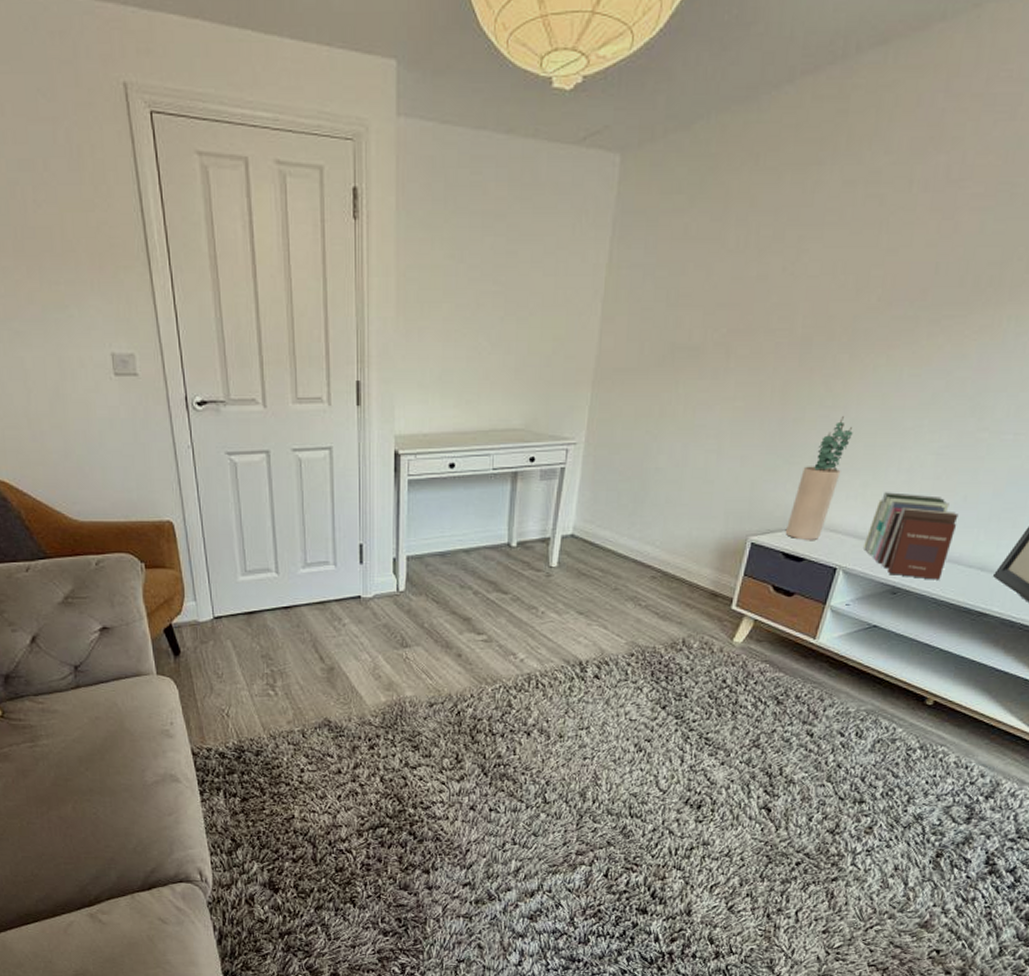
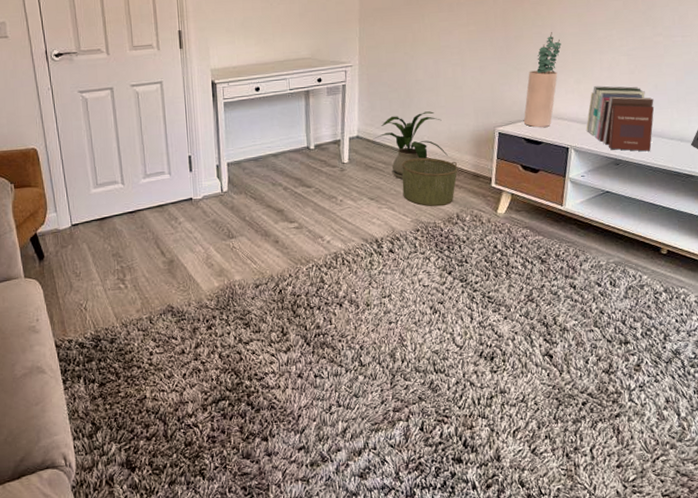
house plant: none [591,510,683,593] -> present [373,111,448,180]
basket: none [620,567,693,629] -> present [402,157,458,207]

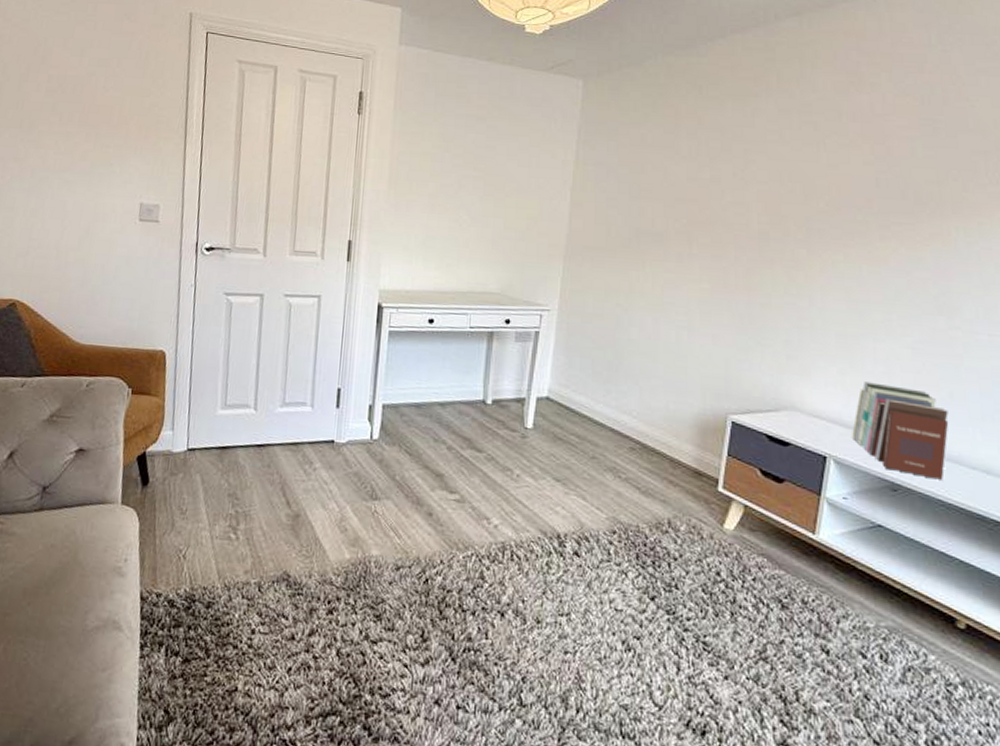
house plant: present [373,111,448,180] -> none [567,379,662,463]
basket: present [402,157,458,207] -> none [598,436,674,506]
vase: present [523,32,561,128] -> none [766,305,822,425]

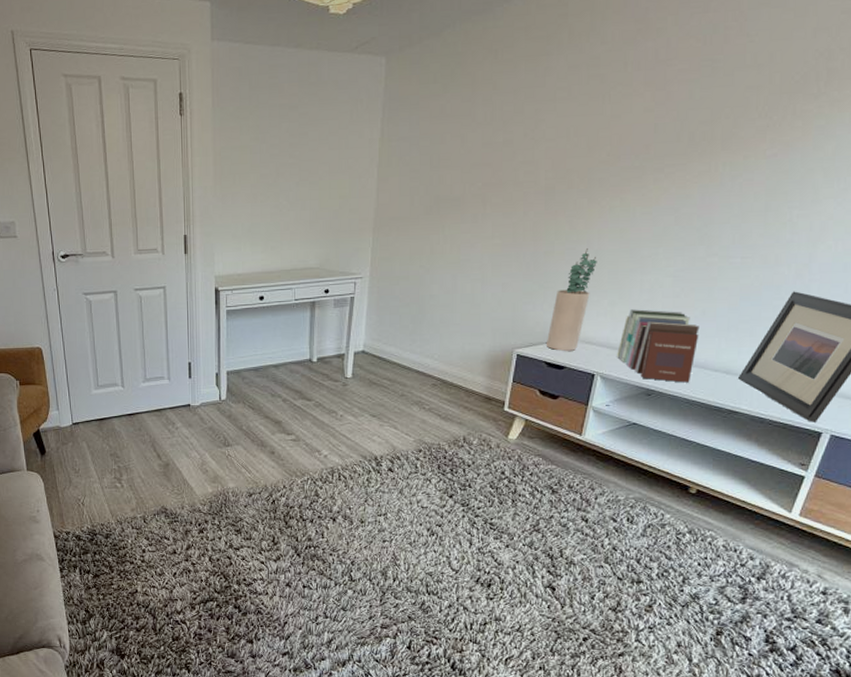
vase: none [766,305,822,425] -> present [546,248,597,351]

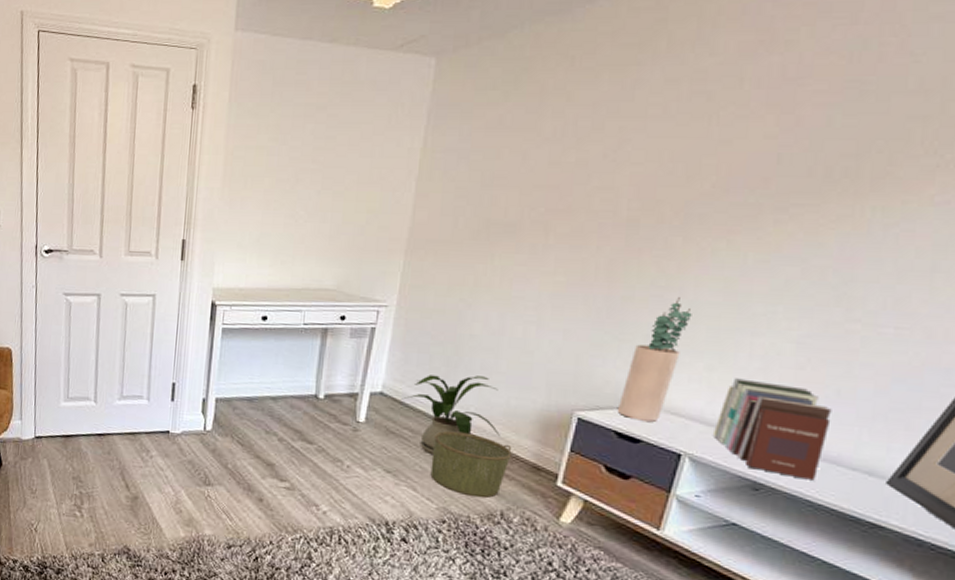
house plant: none [379,329,459,398] -> present [401,375,500,457]
basket: none [407,376,469,428] -> present [430,430,512,498]

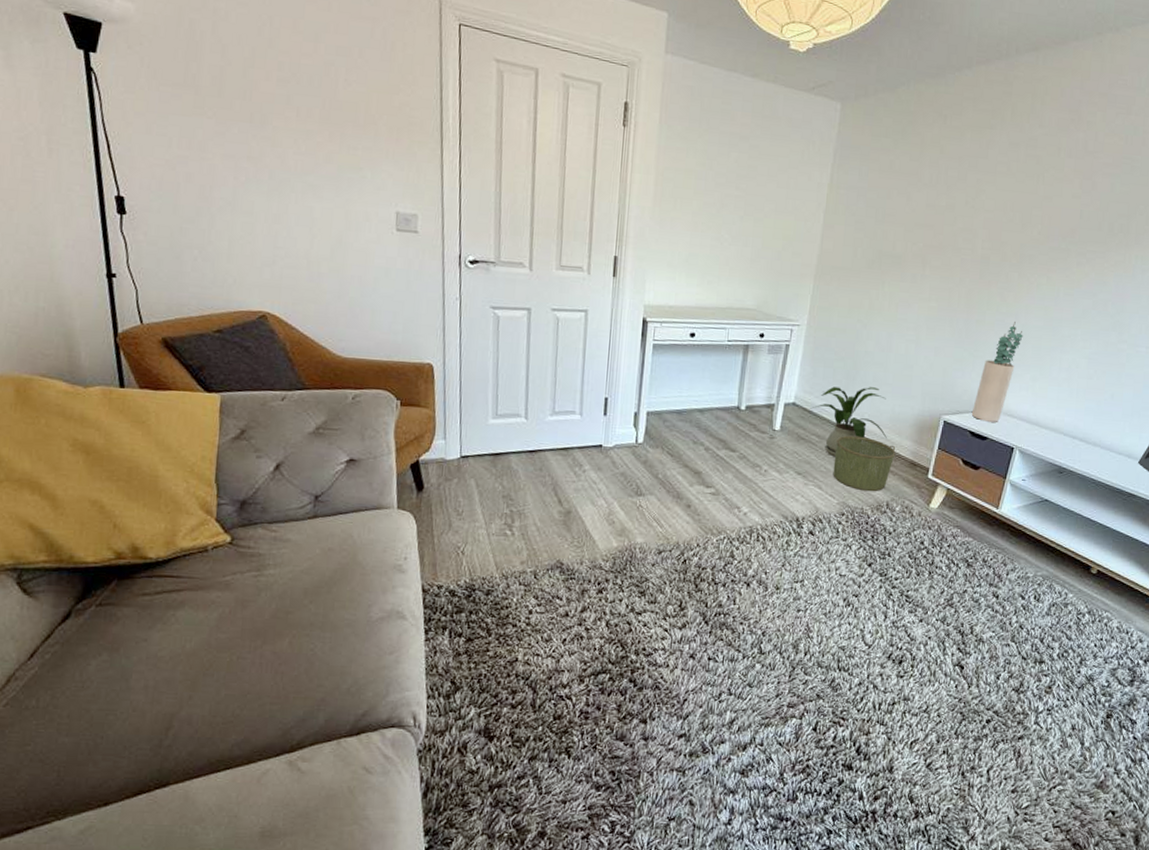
books: present [714,378,832,481] -> none [1035,386,1108,464]

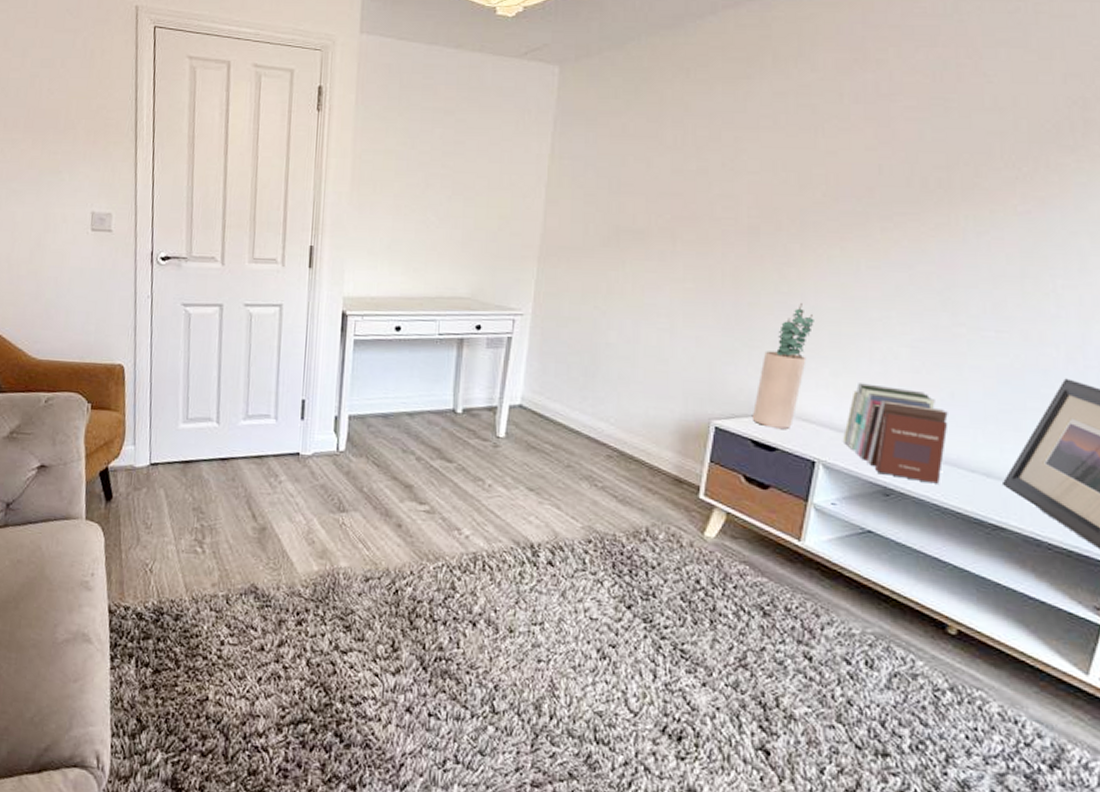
house plant: present [810,386,887,458] -> none [541,385,641,471]
basket: present [833,435,896,492] -> none [574,444,654,515]
books: none [1035,386,1108,464] -> present [843,383,948,484]

